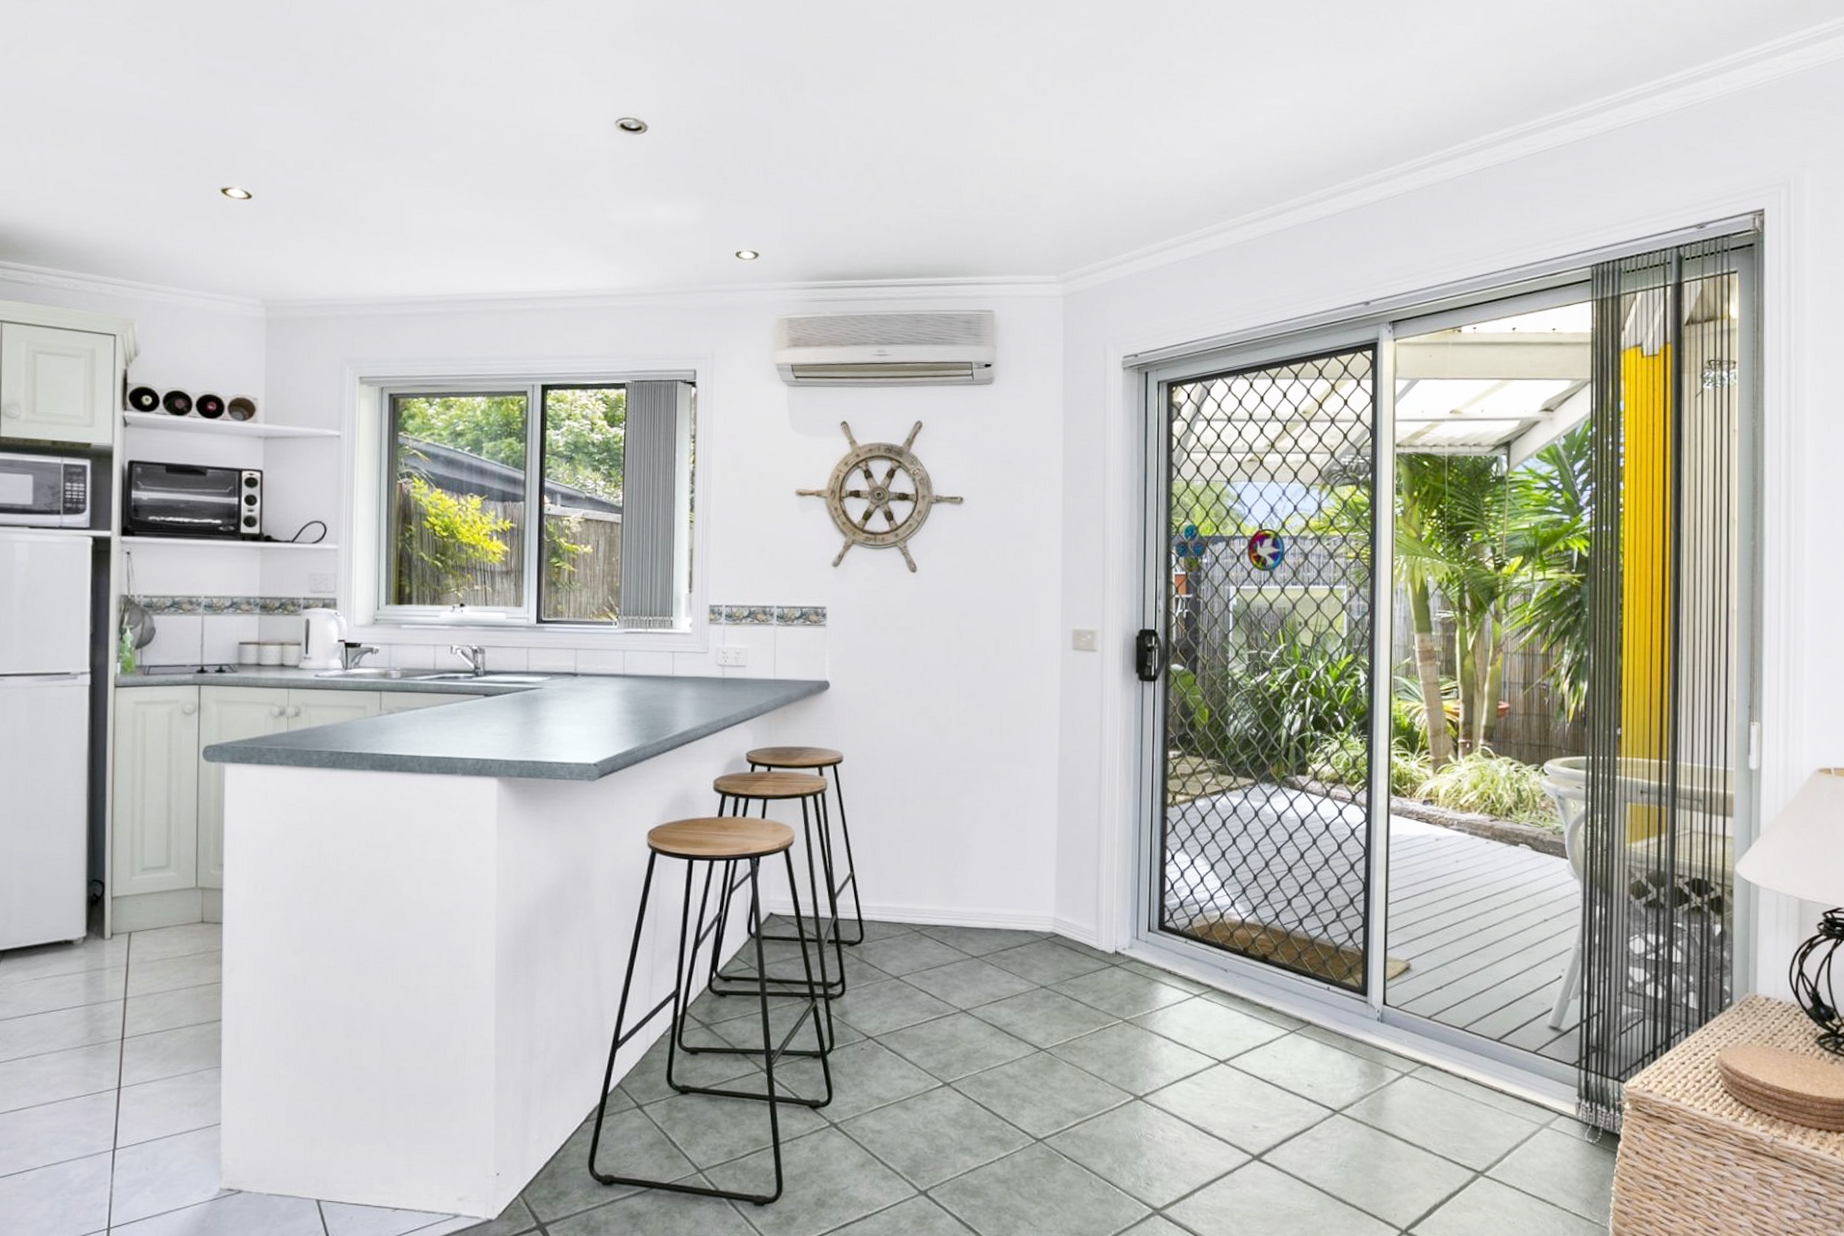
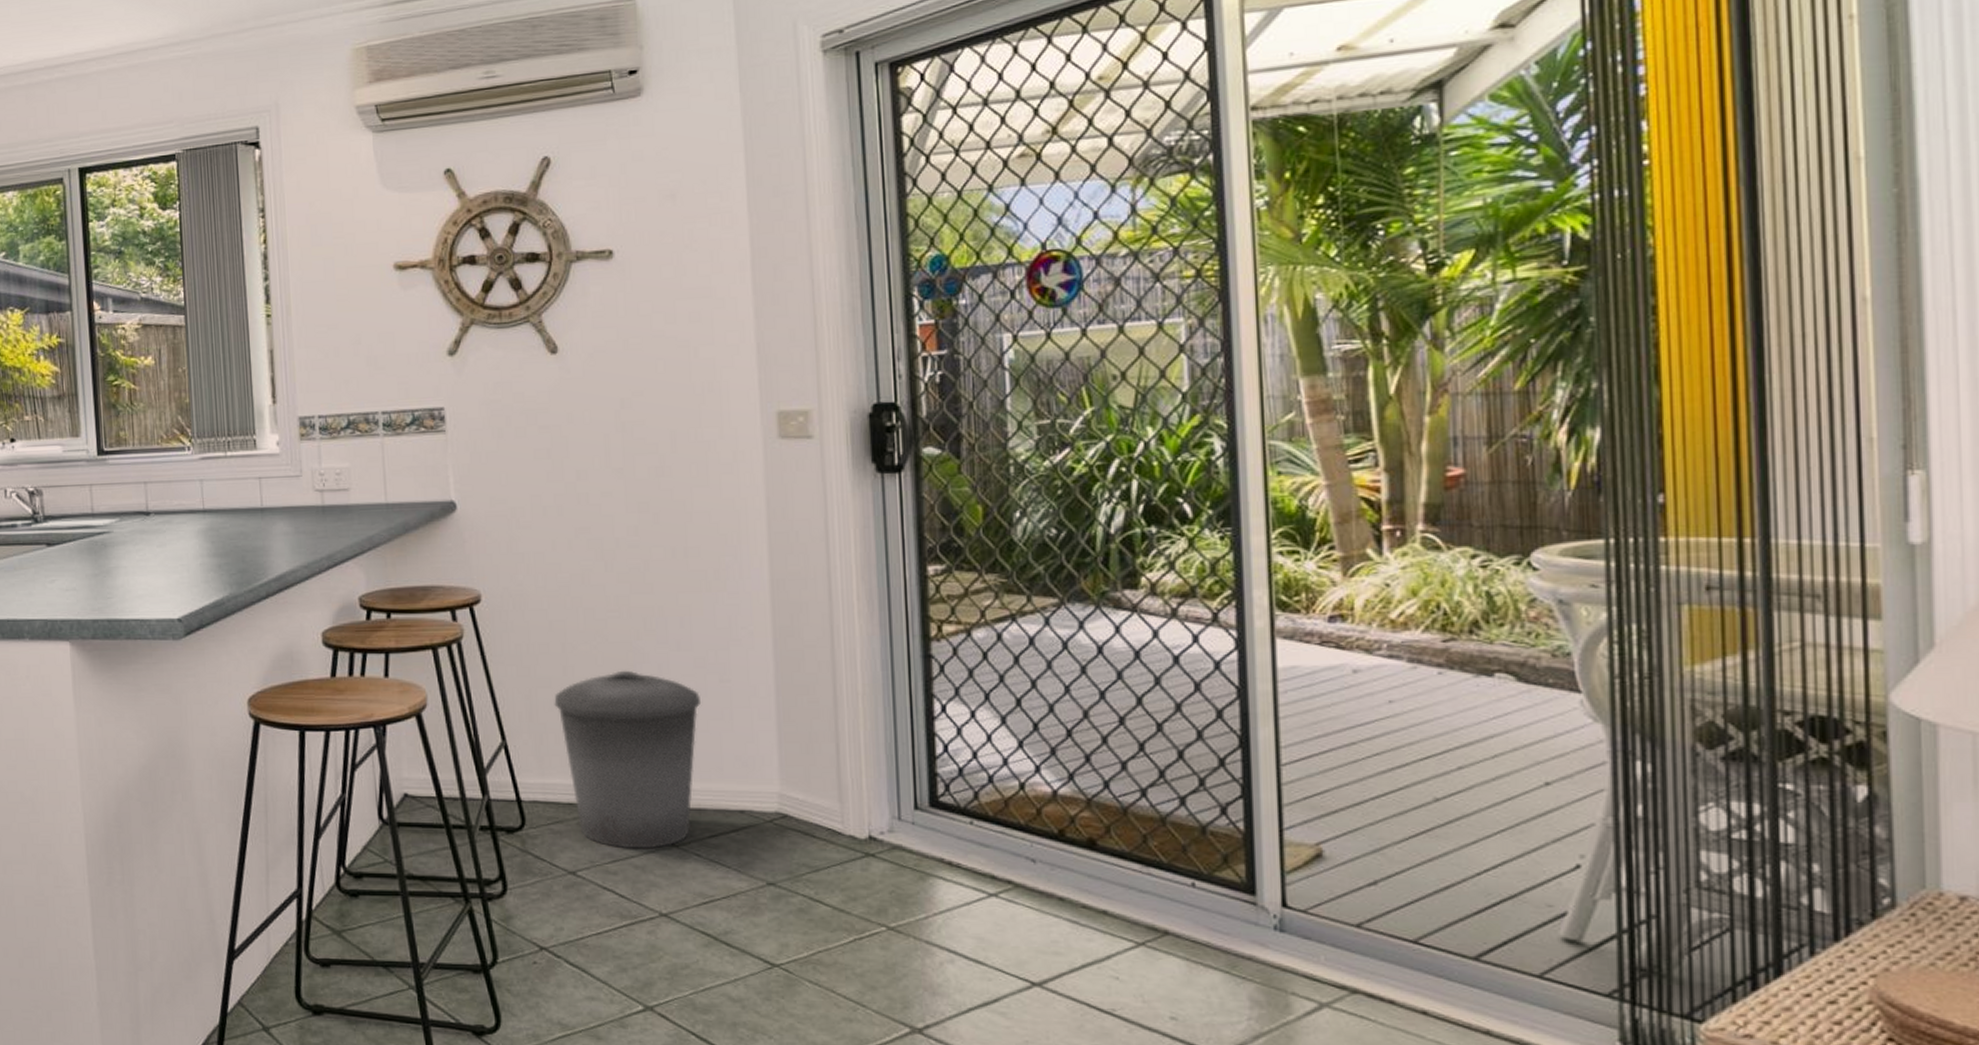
trash can: none [893,820,1003,960] -> present [554,670,702,849]

